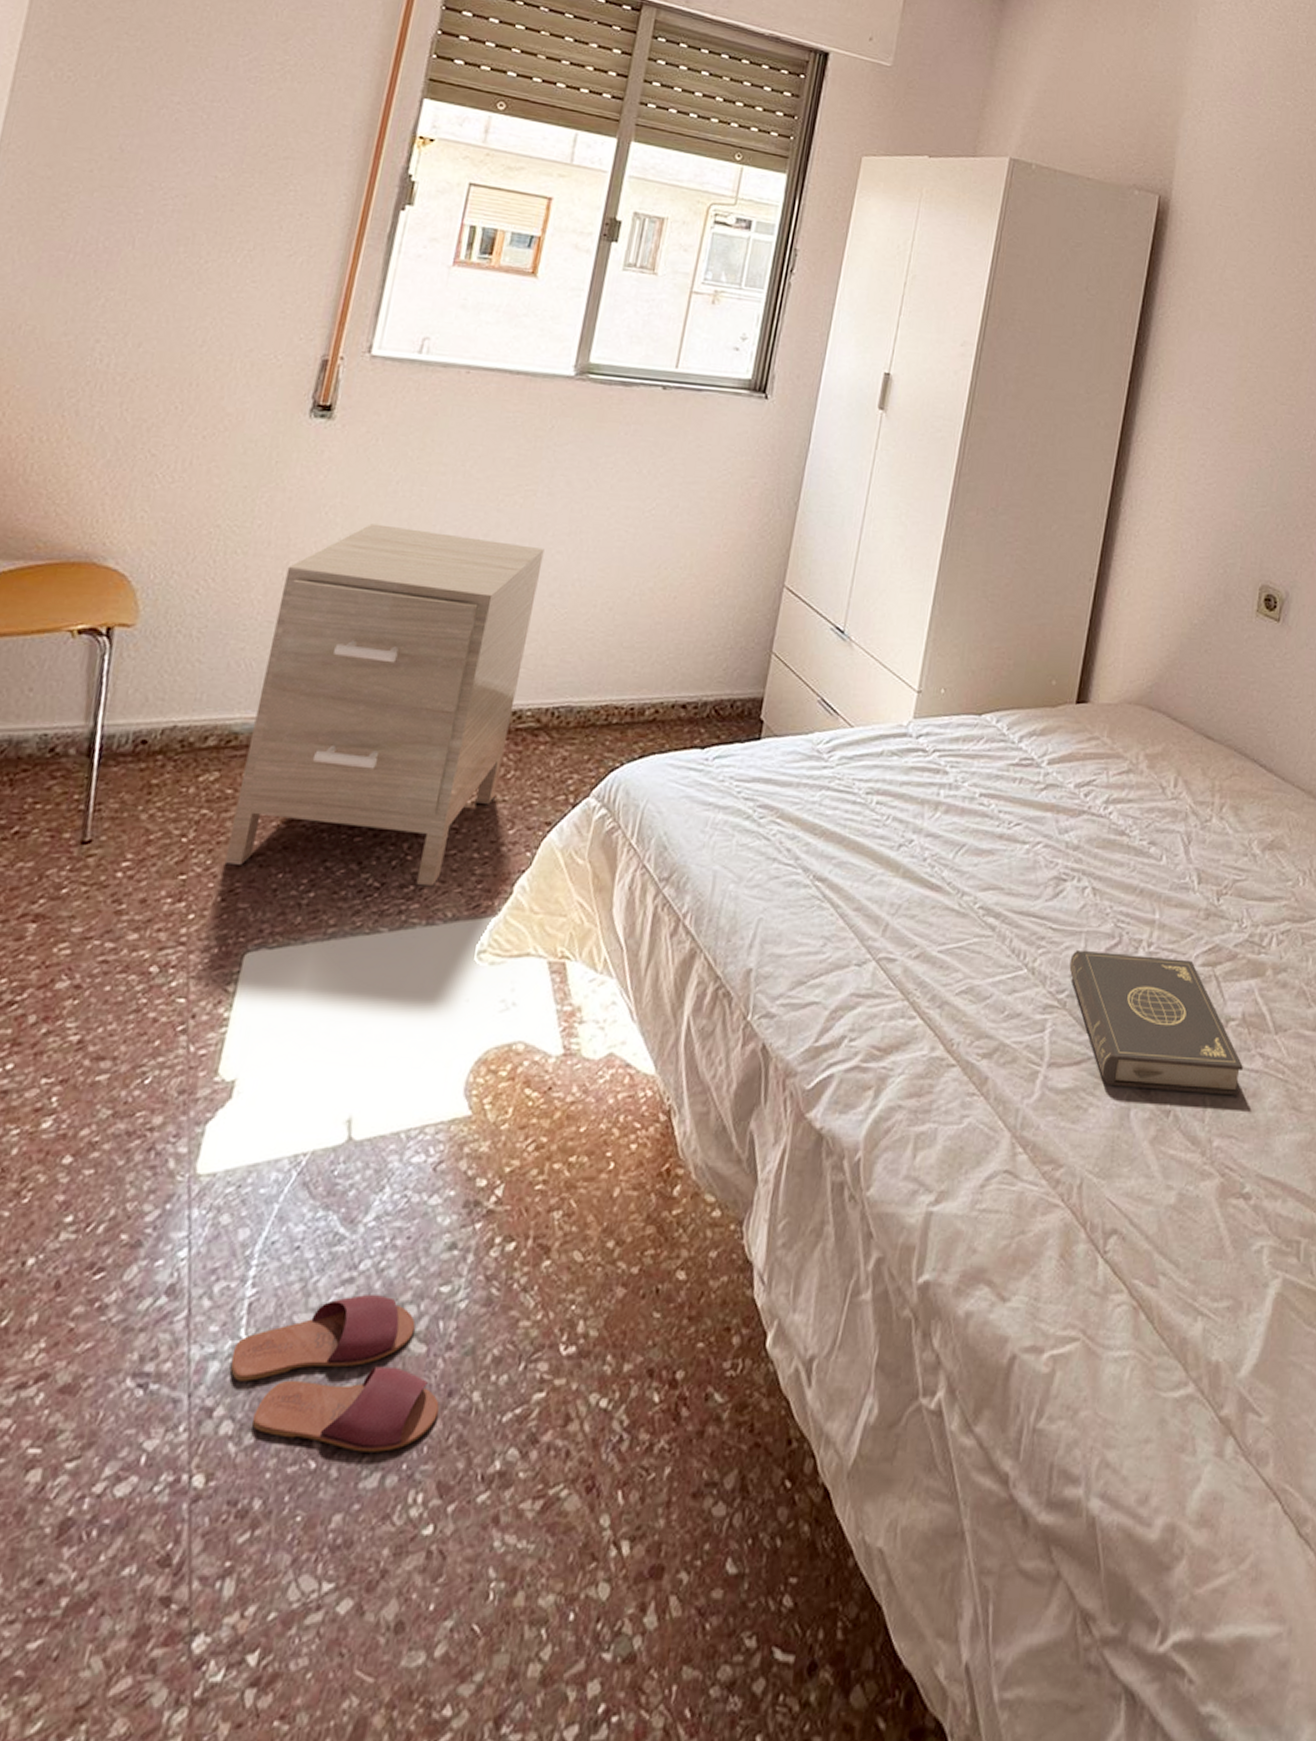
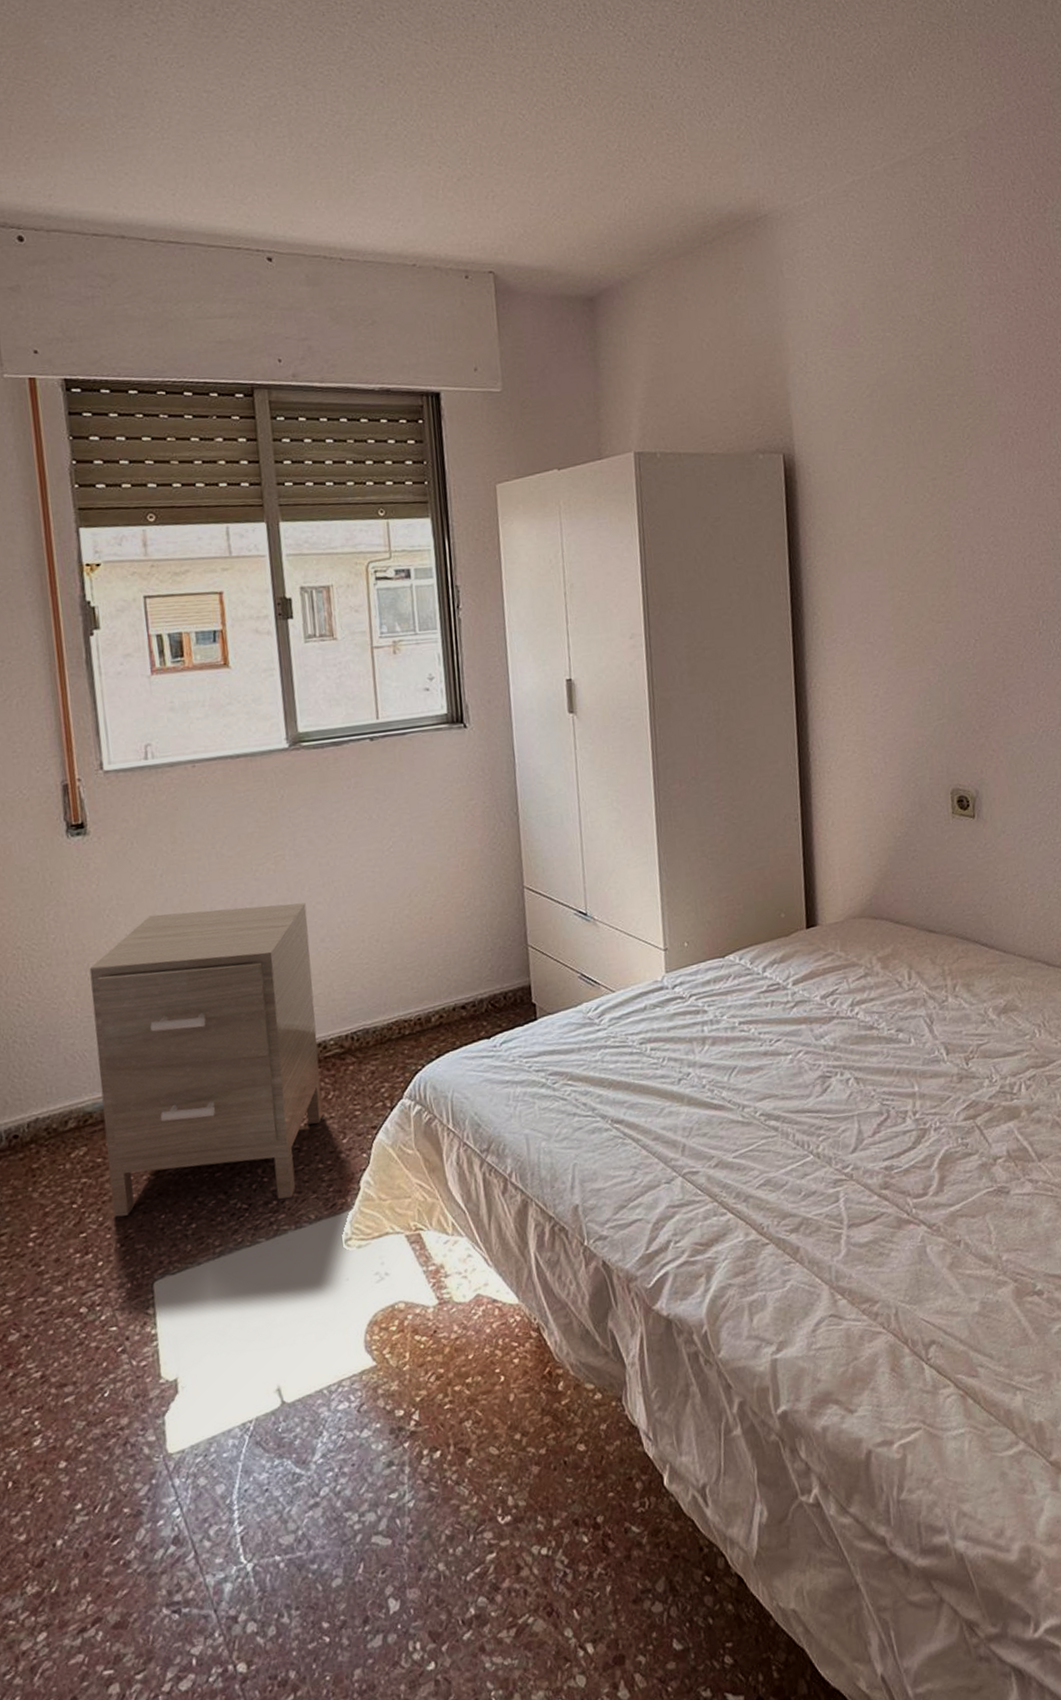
slippers: present [230,1295,439,1452] -> none [239,1510,415,1626]
book: present [1069,949,1243,1096] -> none [848,1118,1017,1232]

